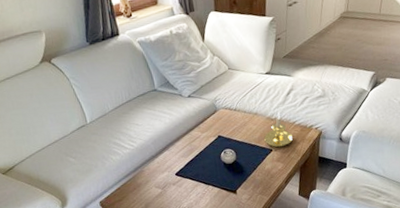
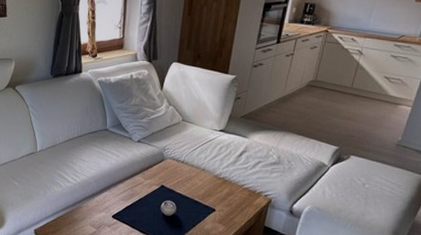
candle holder: present [264,109,293,148] -> none [208,169,239,209]

